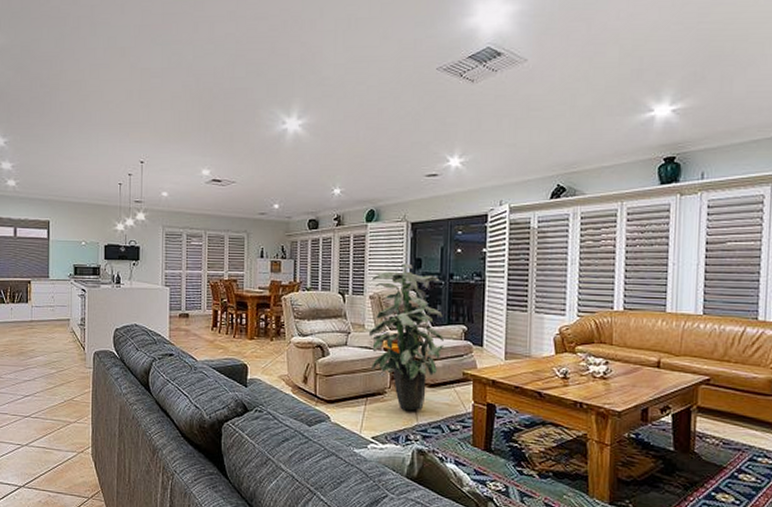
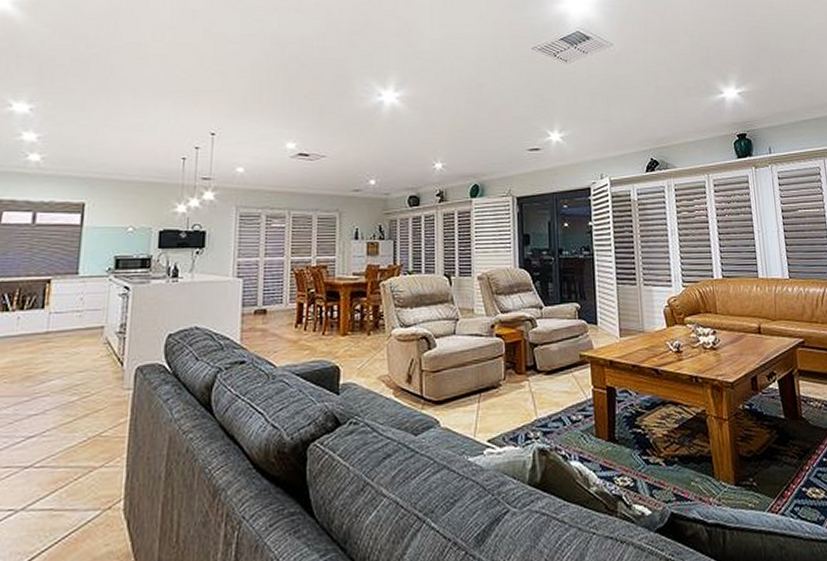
indoor plant: present [368,263,444,411] -> none [478,239,558,404]

